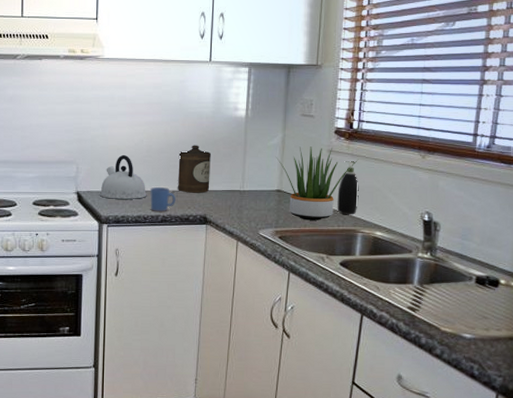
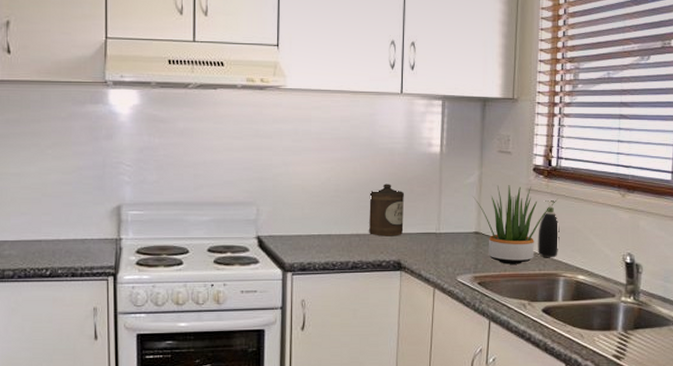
kettle: present [99,154,147,199] -> none [282,194,336,244]
mug: present [150,187,176,212] -> none [339,231,367,258]

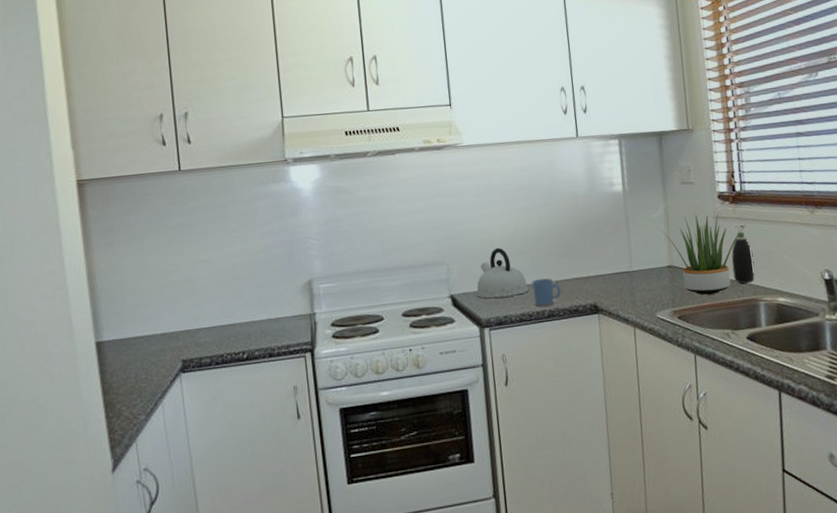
kettle: none [282,194,336,244] -> present [476,247,529,299]
mug: none [339,231,367,258] -> present [532,278,561,307]
canister: present [369,184,404,236] -> none [558,227,596,282]

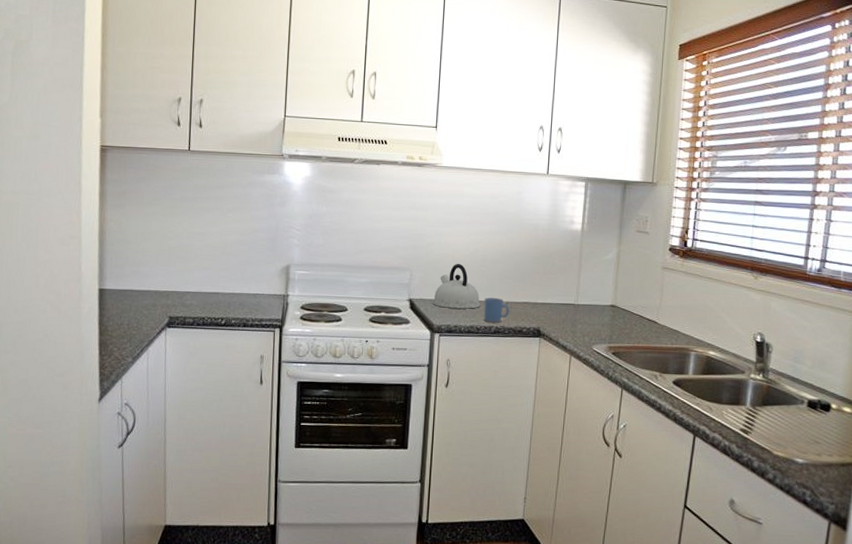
potted plant: present [661,214,747,295] -> none [611,262,693,338]
soap dispenser: present [731,225,755,284] -> none [671,279,693,334]

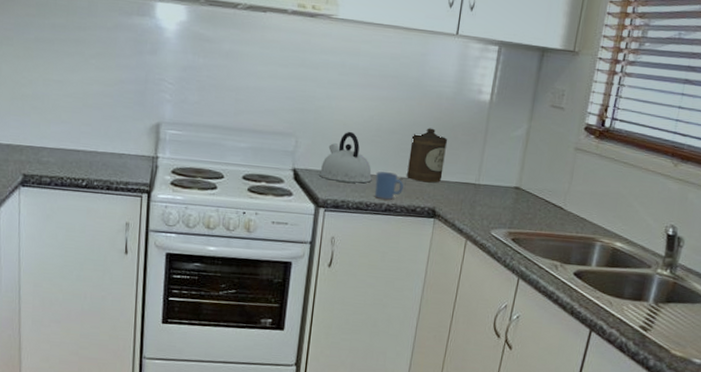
canister: none [512,256,546,306] -> present [407,128,447,183]

